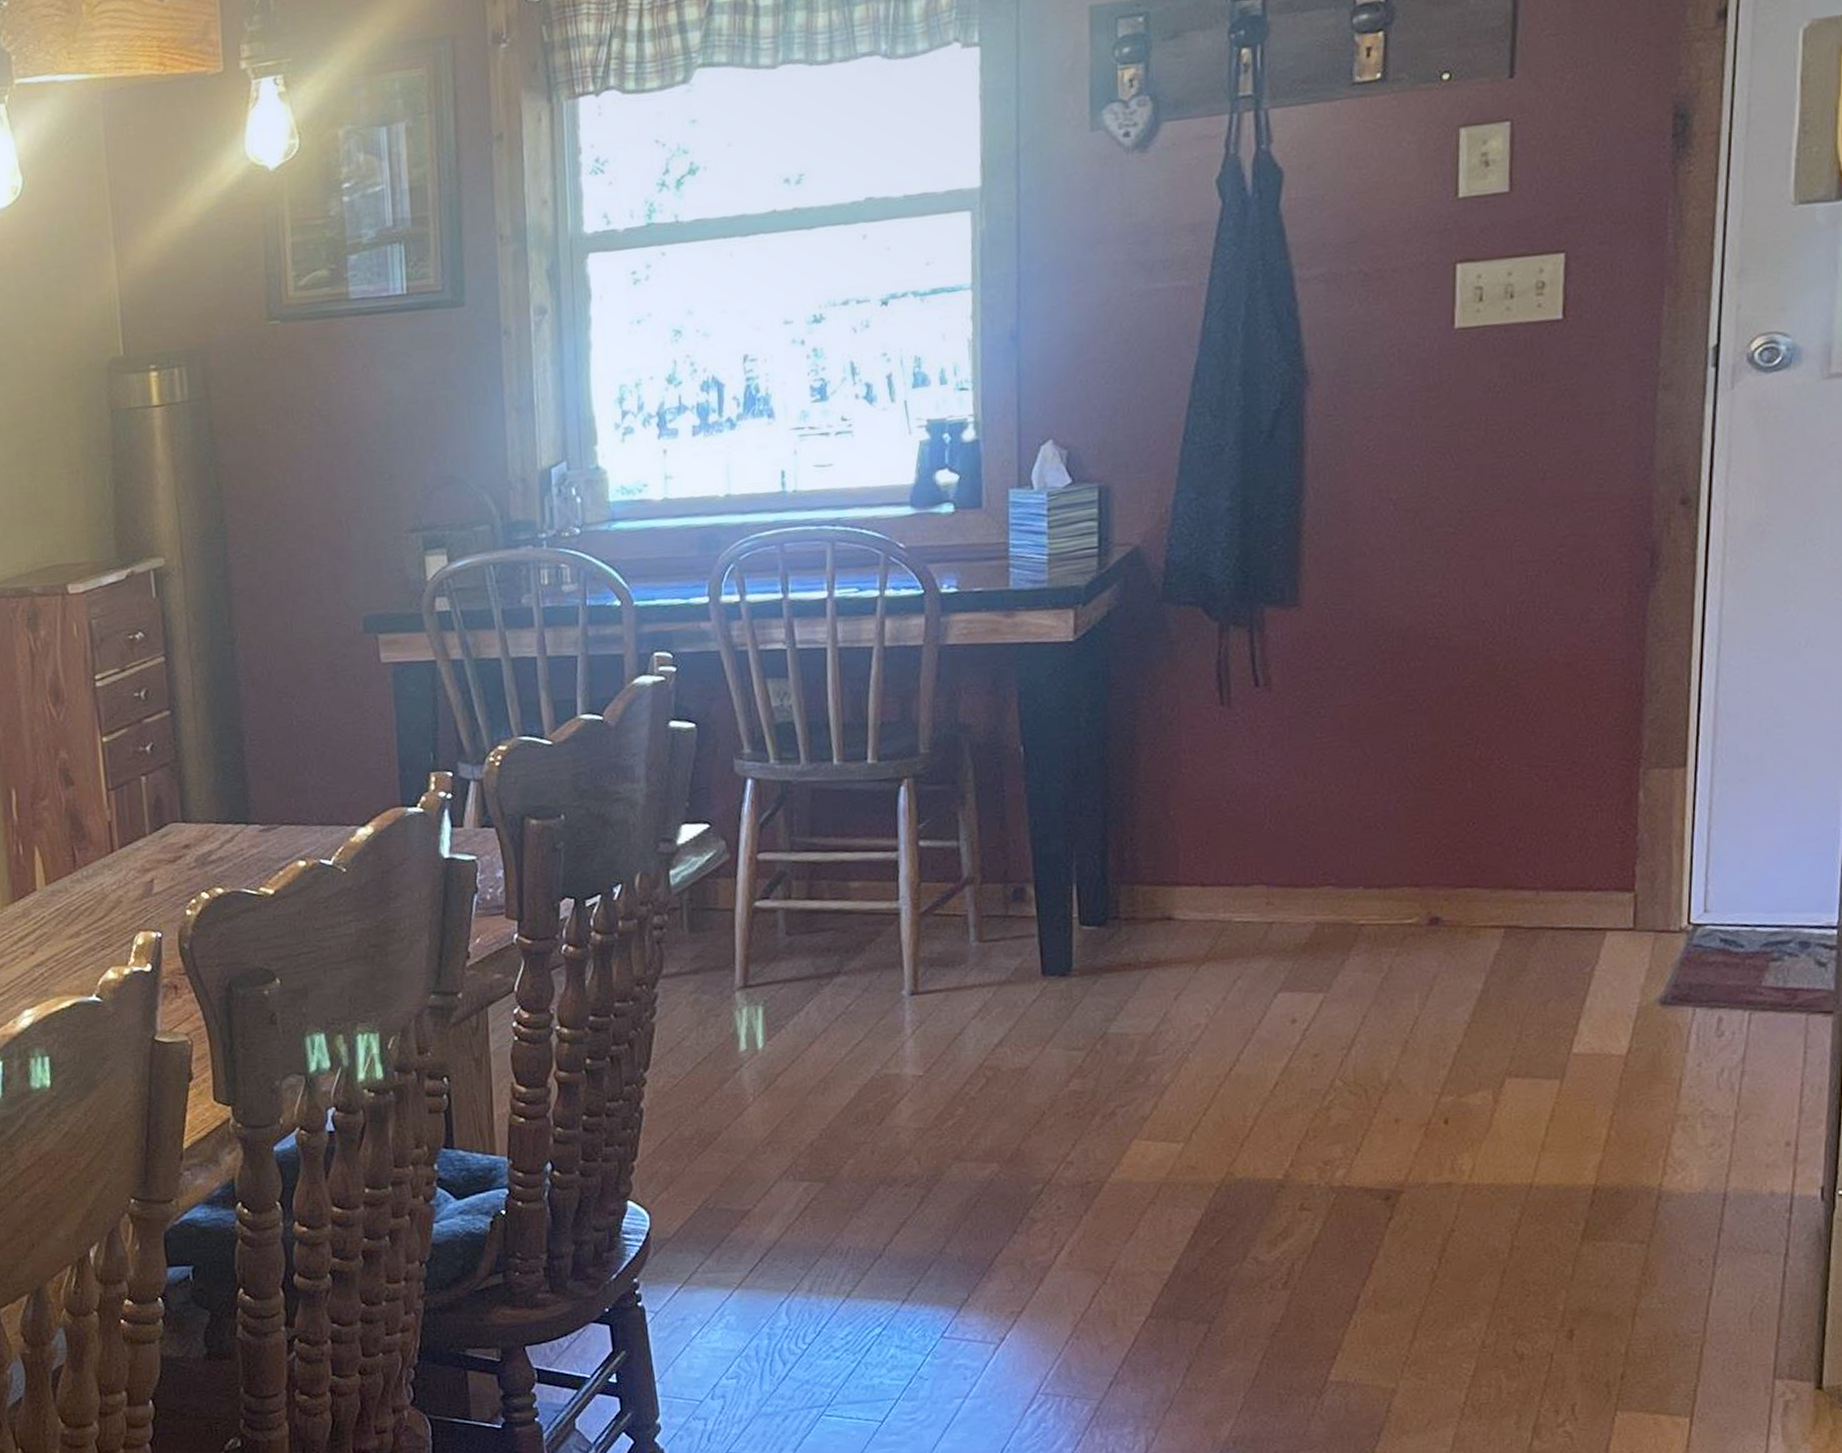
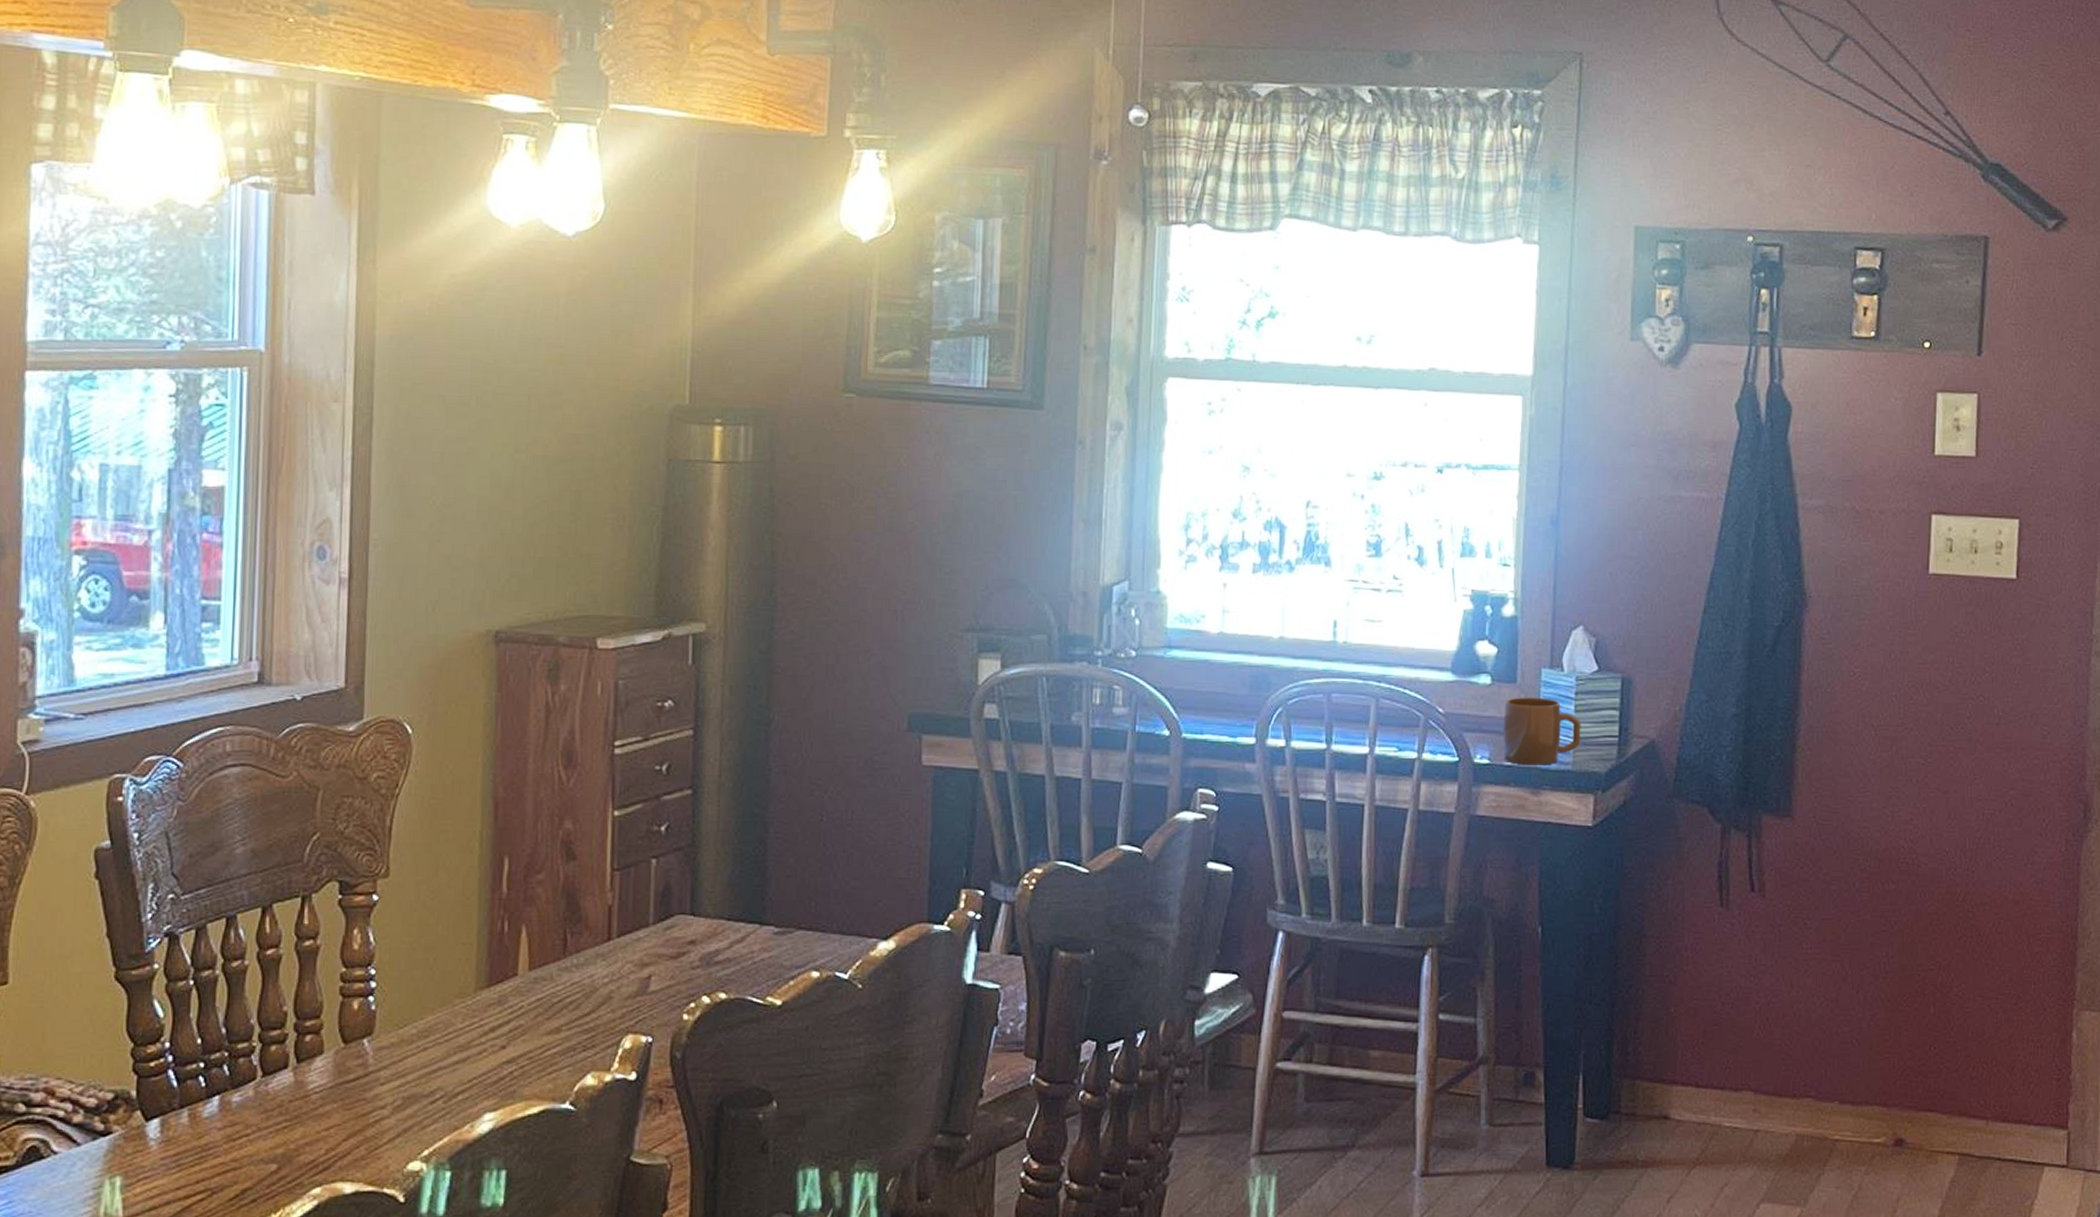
mug: none [969,518,1056,589] -> present [1503,697,1581,765]

